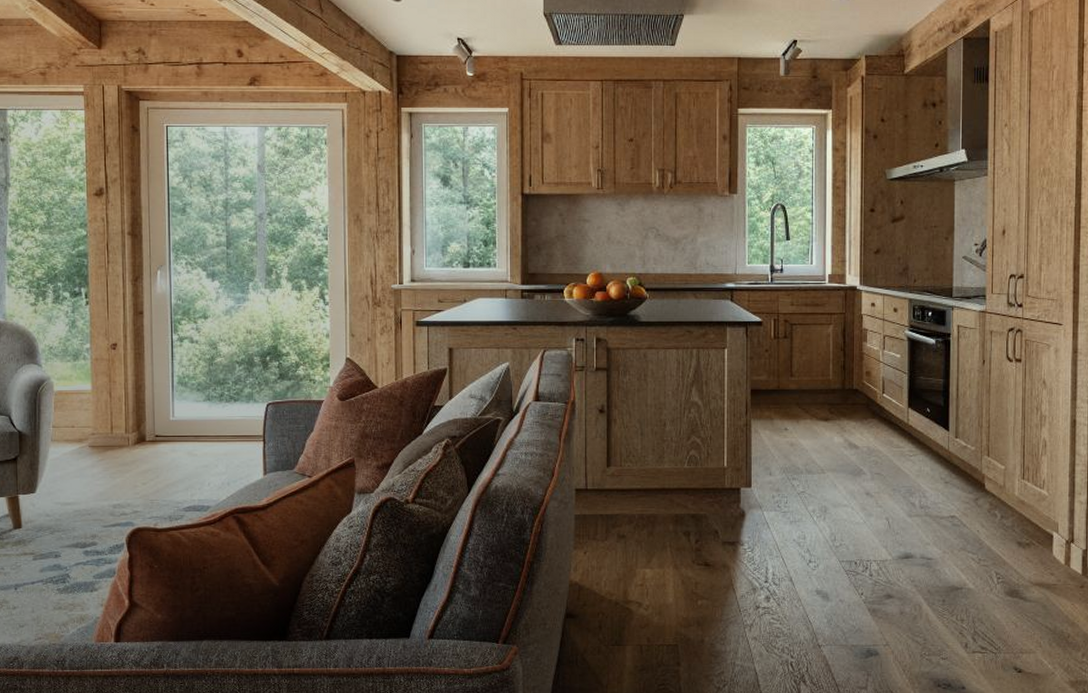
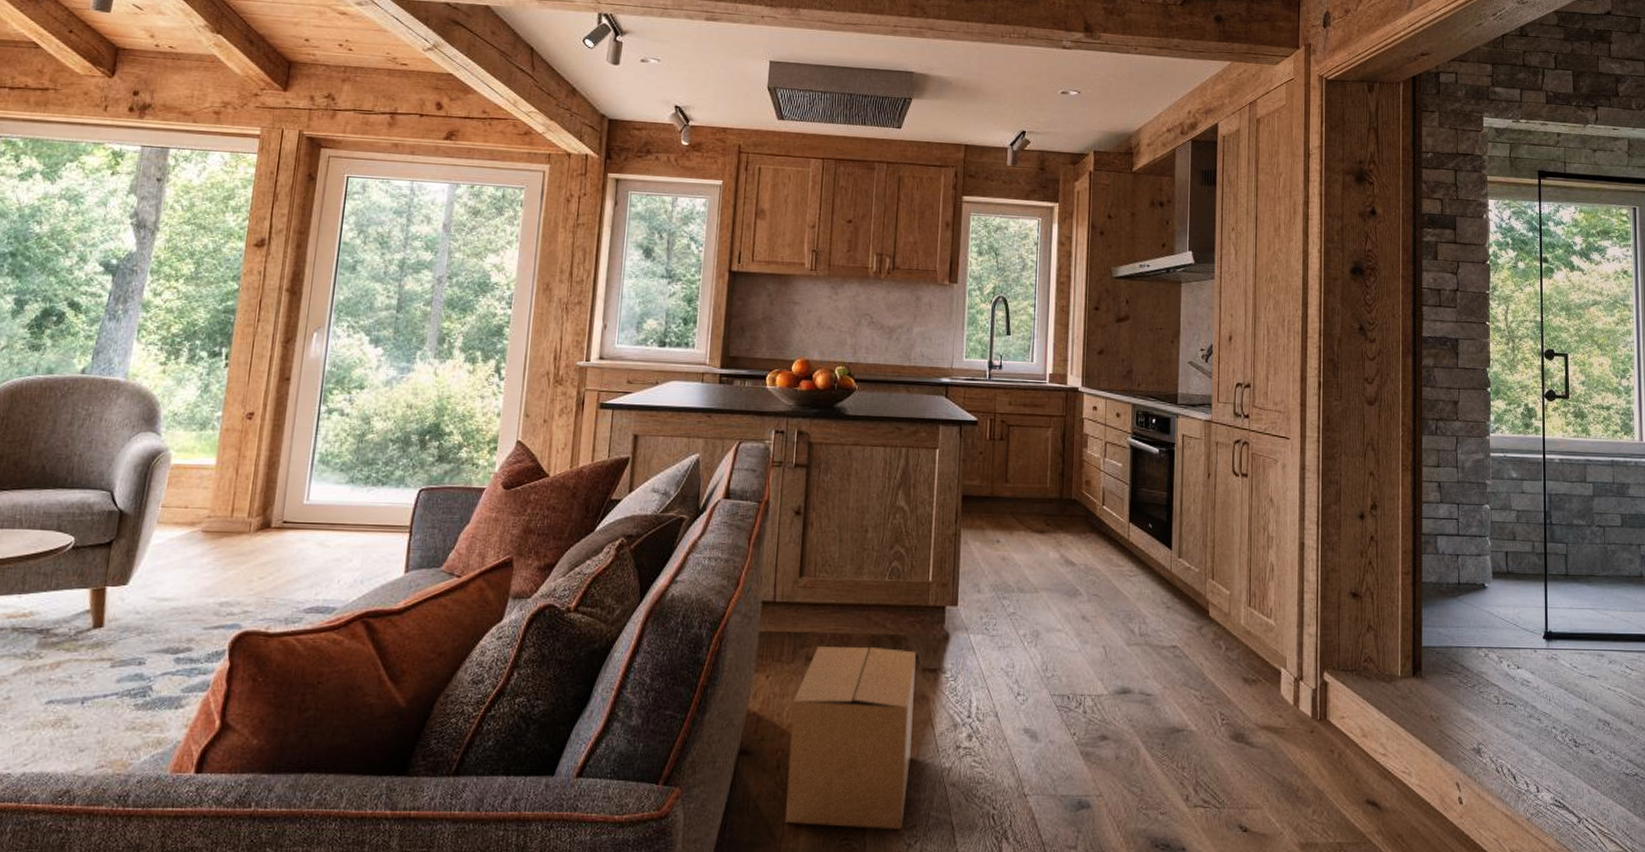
cardboard box: none [608,524,716,676] -> present [785,646,916,829]

